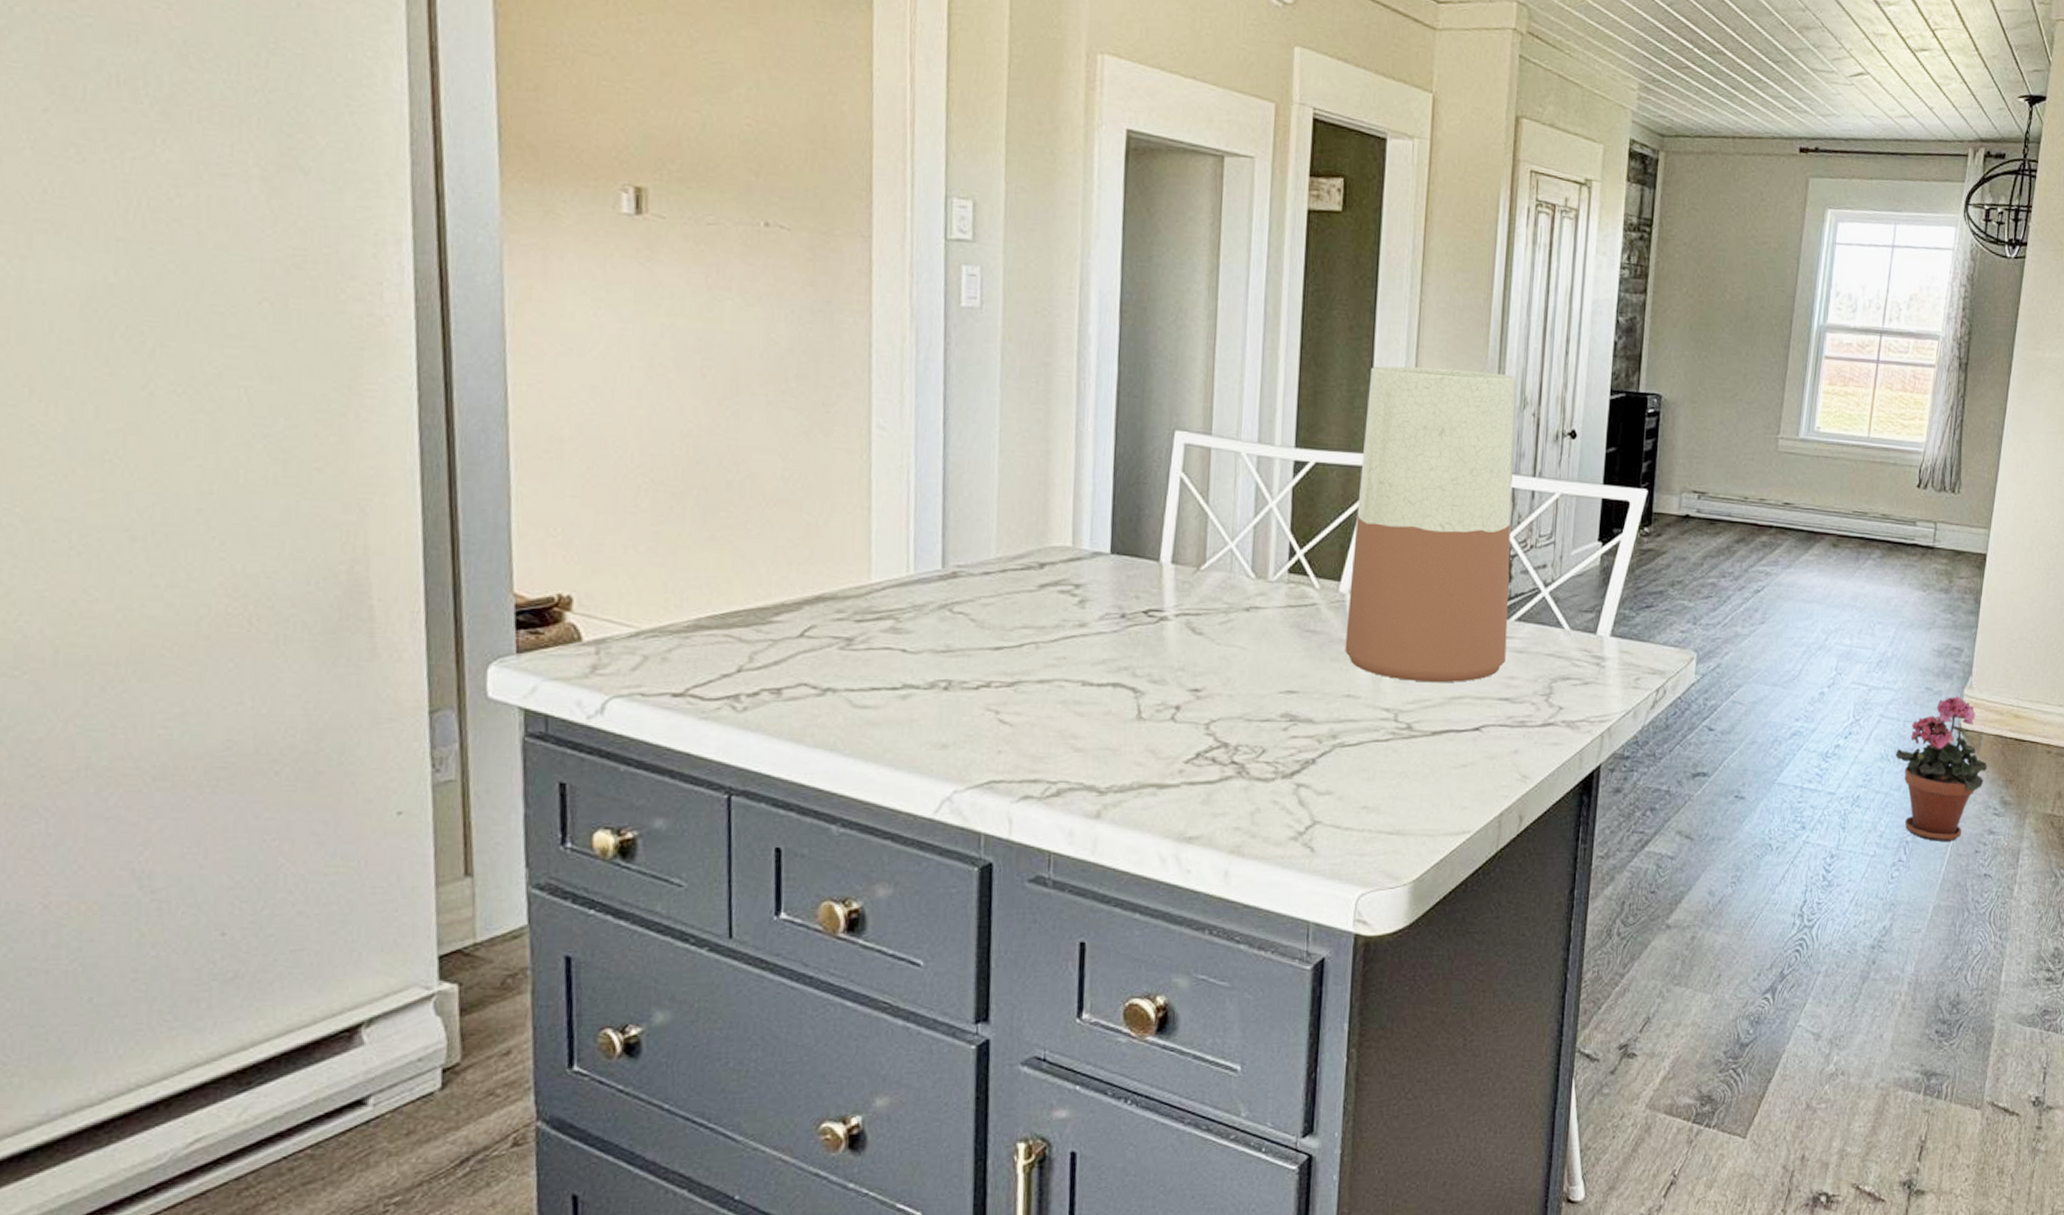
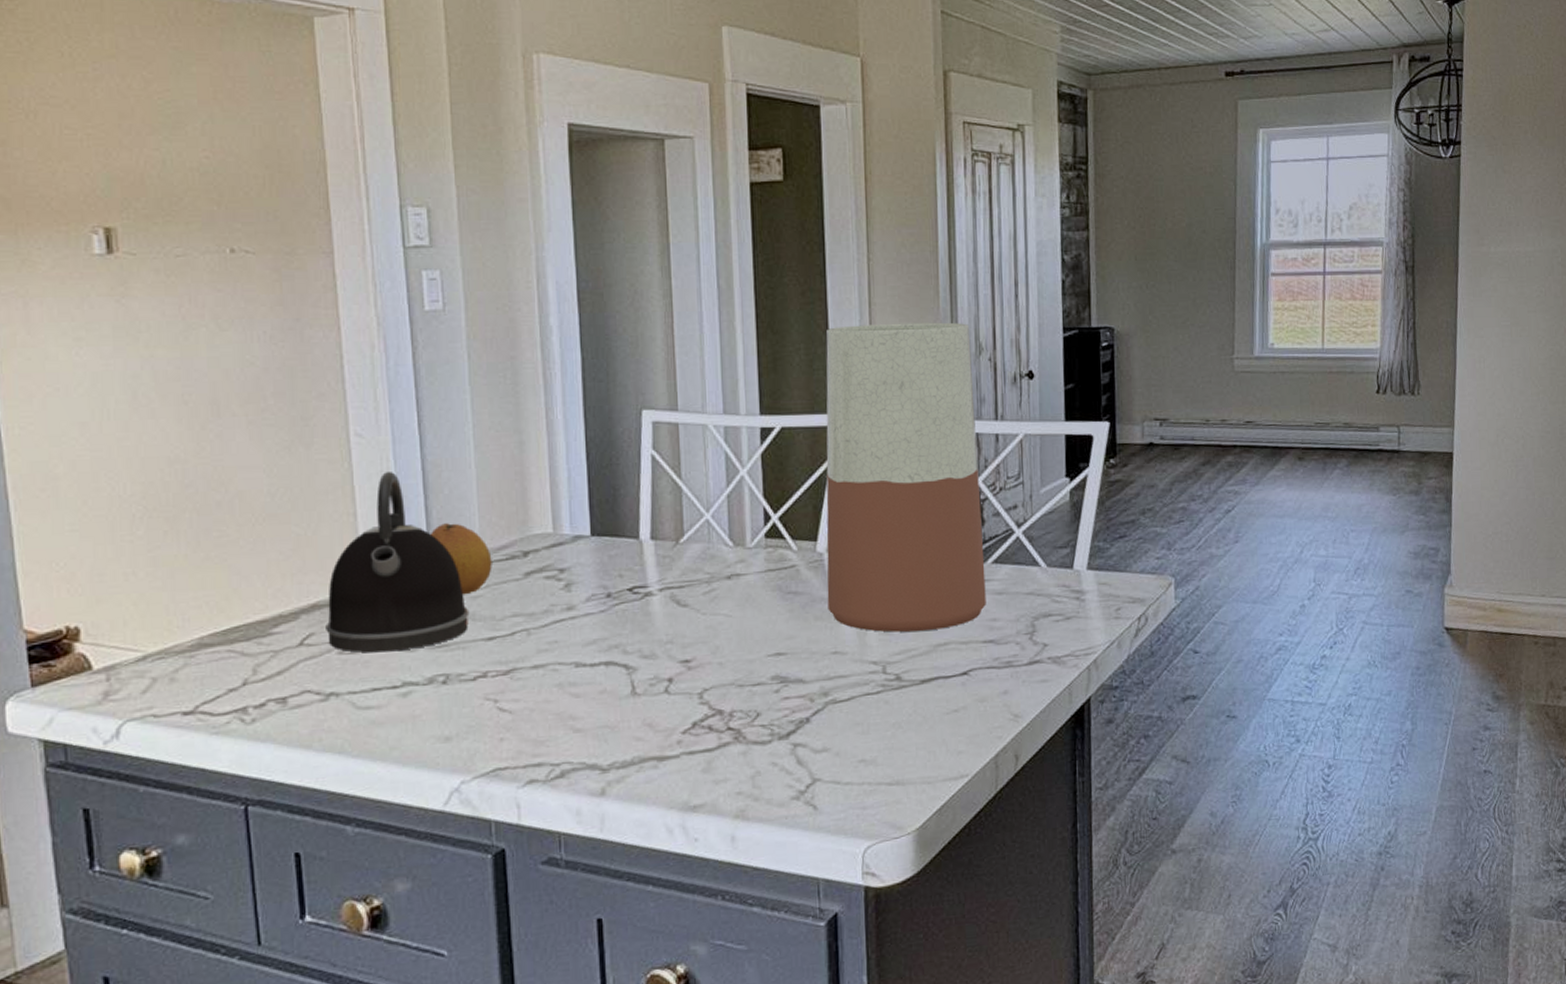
kettle: none [828,467,979,652] -> present [326,471,470,653]
fruit: none [946,526,1007,602] -> present [431,523,492,595]
potted plant: present [1895,695,1988,841] -> none [1383,595,1477,742]

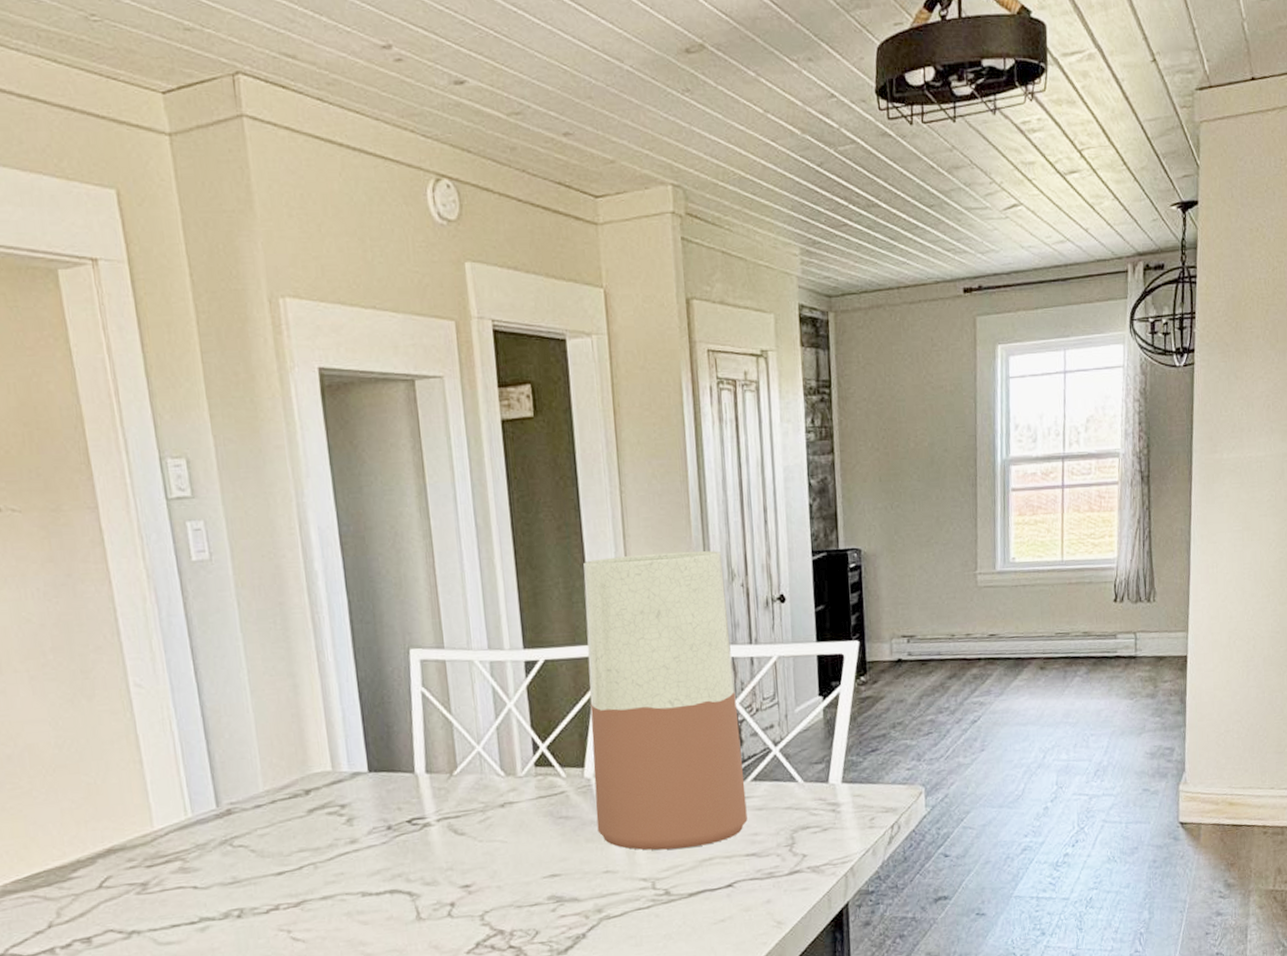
kettle: present [326,471,470,653] -> none [121,718,258,892]
fruit: present [431,523,492,595] -> none [215,766,277,834]

